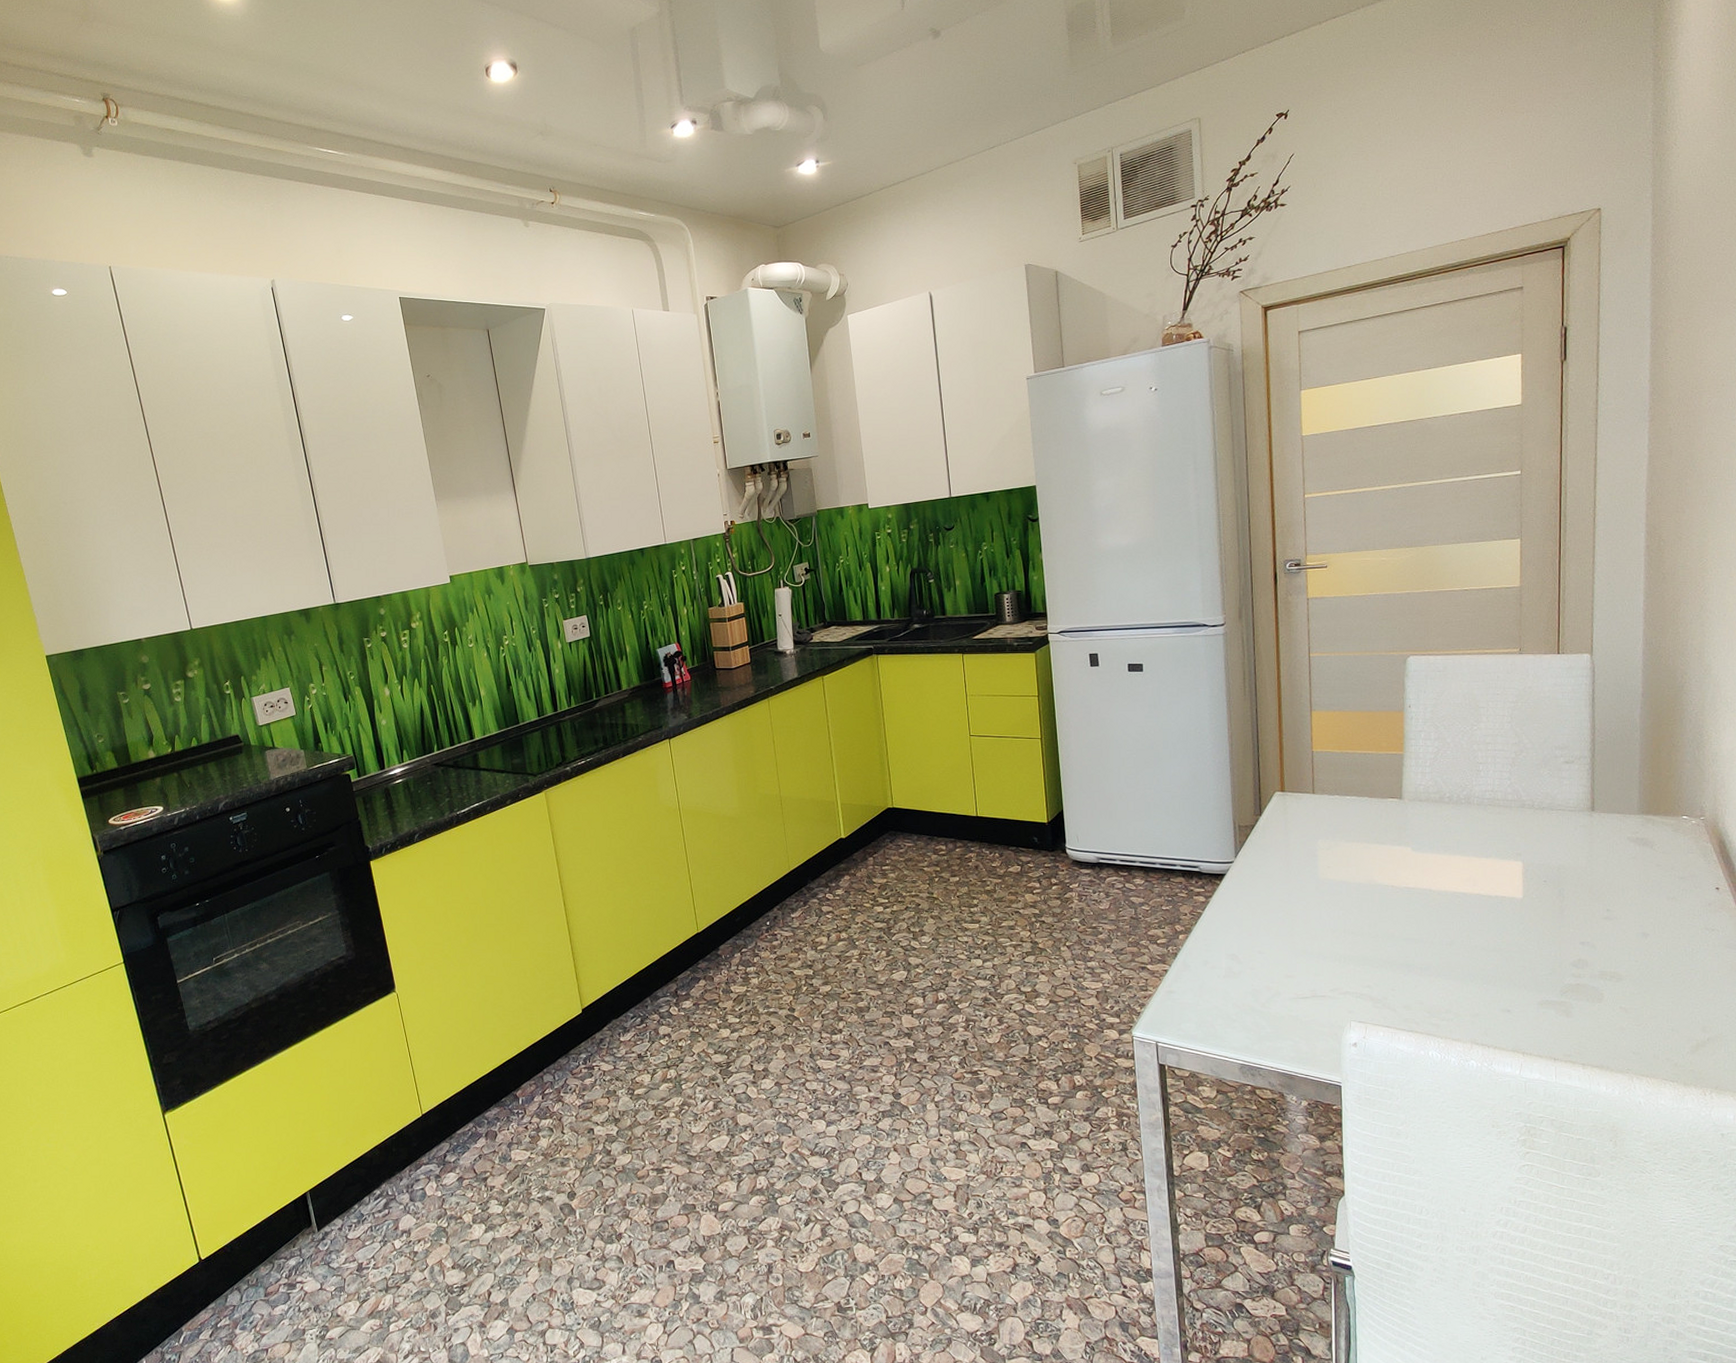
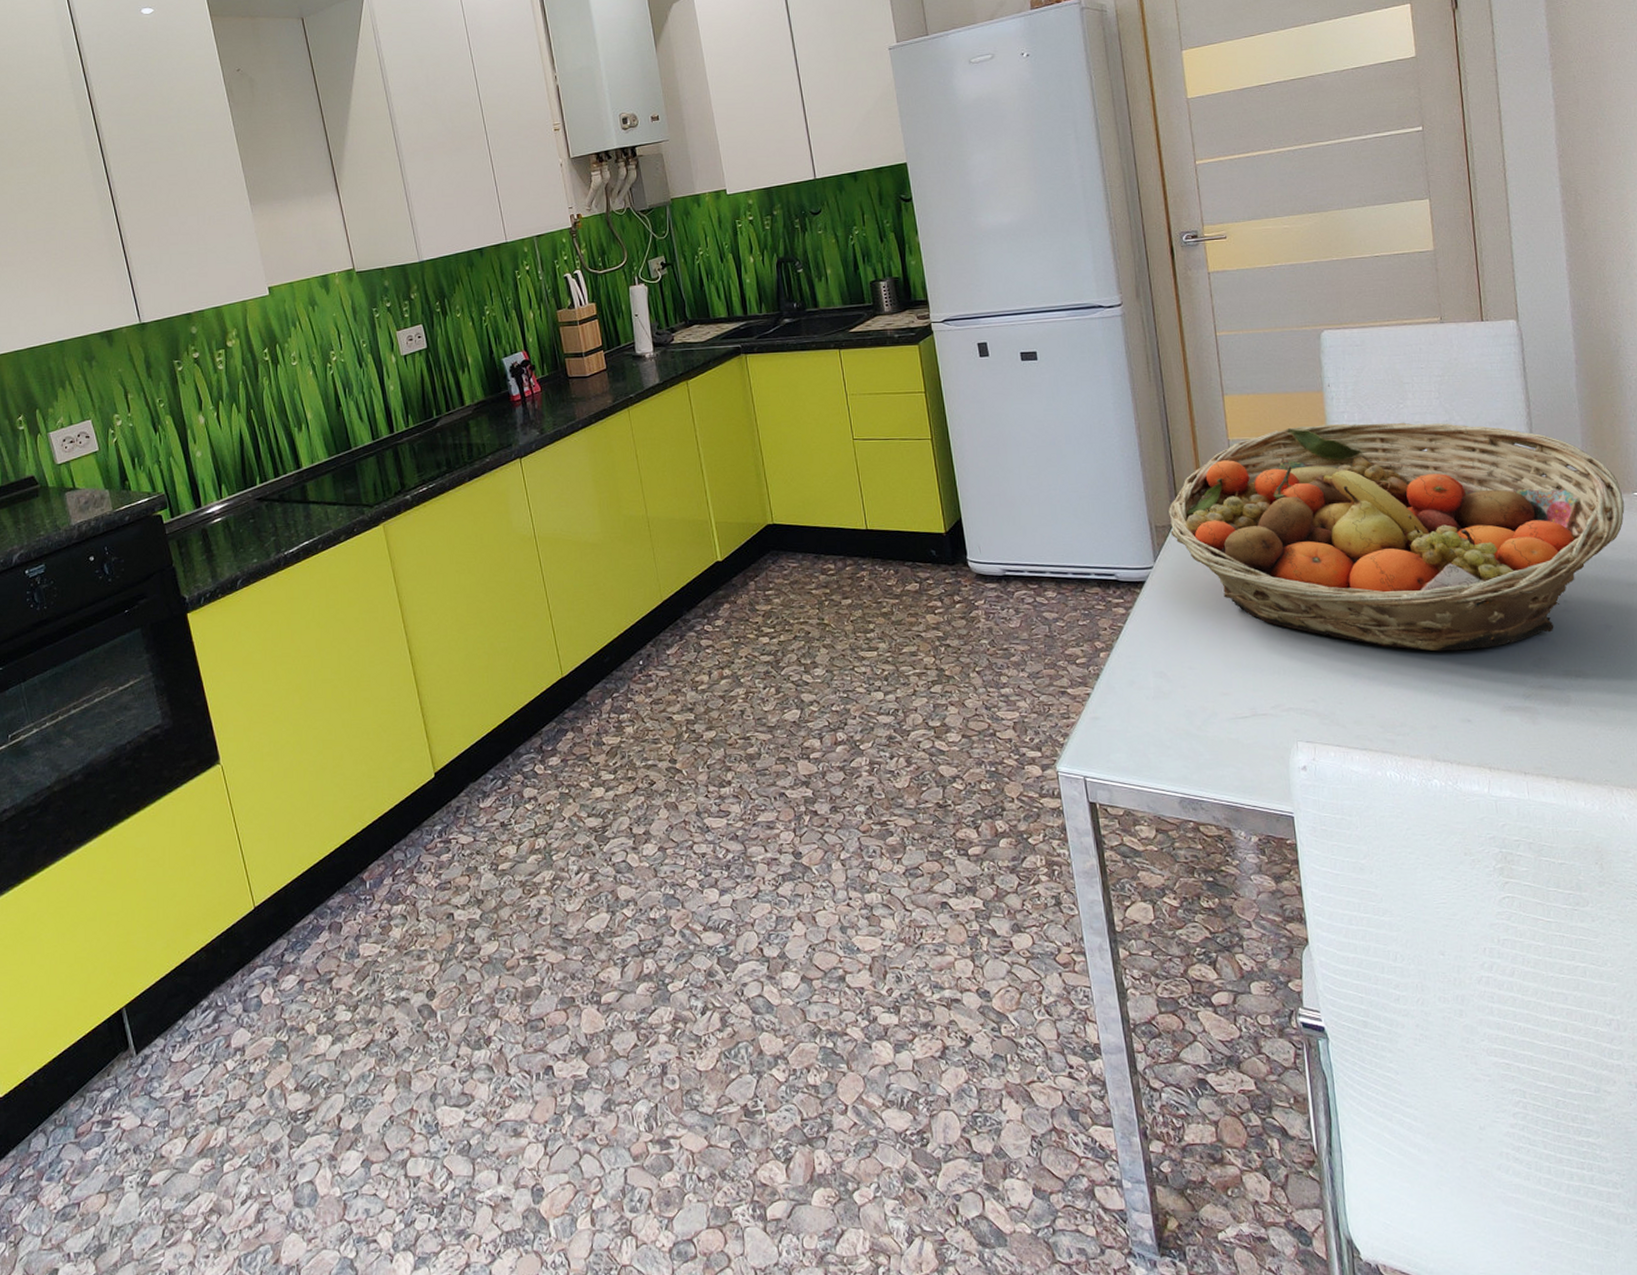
fruit basket: none [1252,742,1672,949] -> present [1168,422,1625,652]

